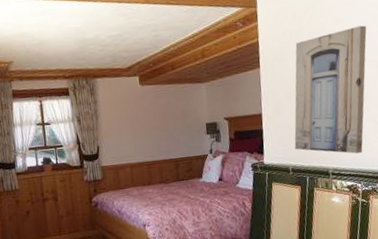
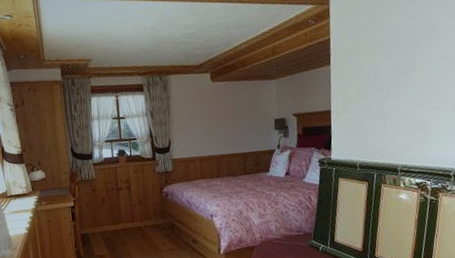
wall art: present [294,25,367,154] -> none [363,21,444,151]

